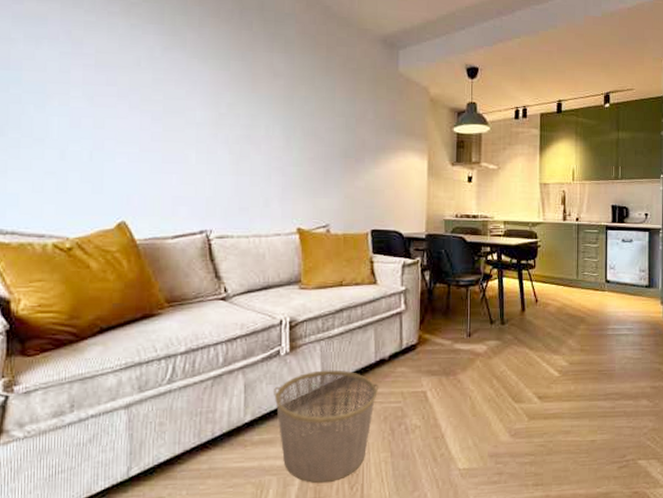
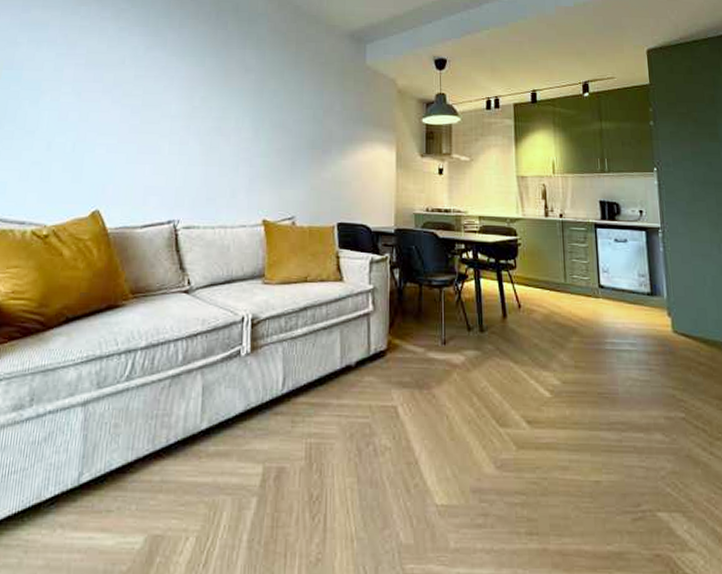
basket: present [274,370,379,483] -> none [232,375,345,508]

